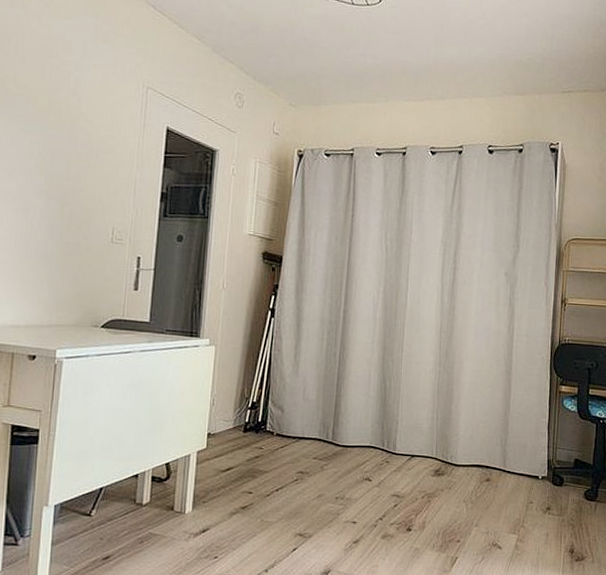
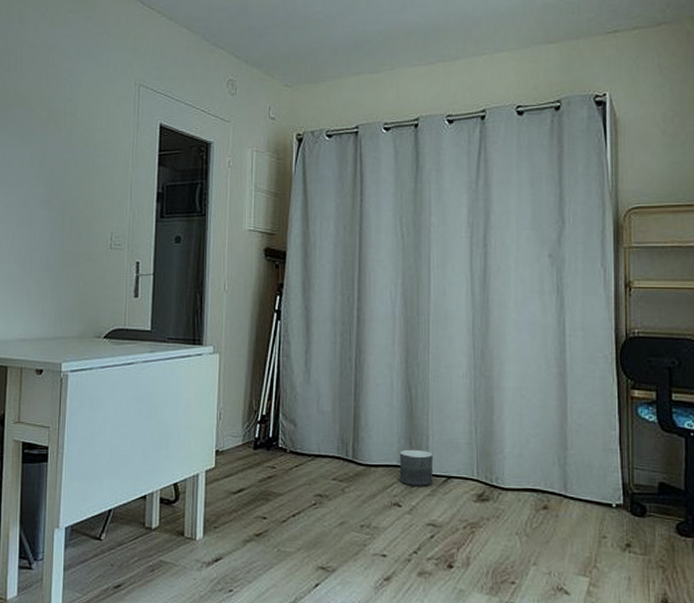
planter: none [371,432,401,464] -> present [399,449,434,487]

